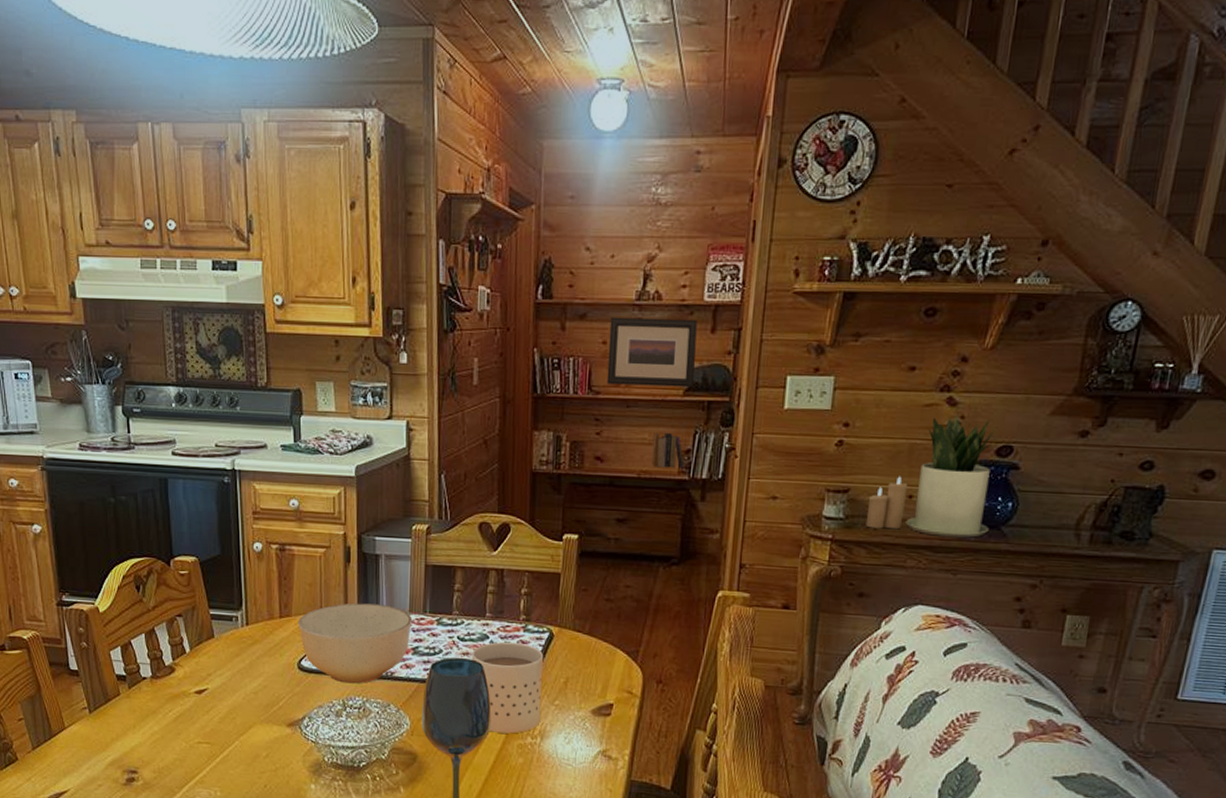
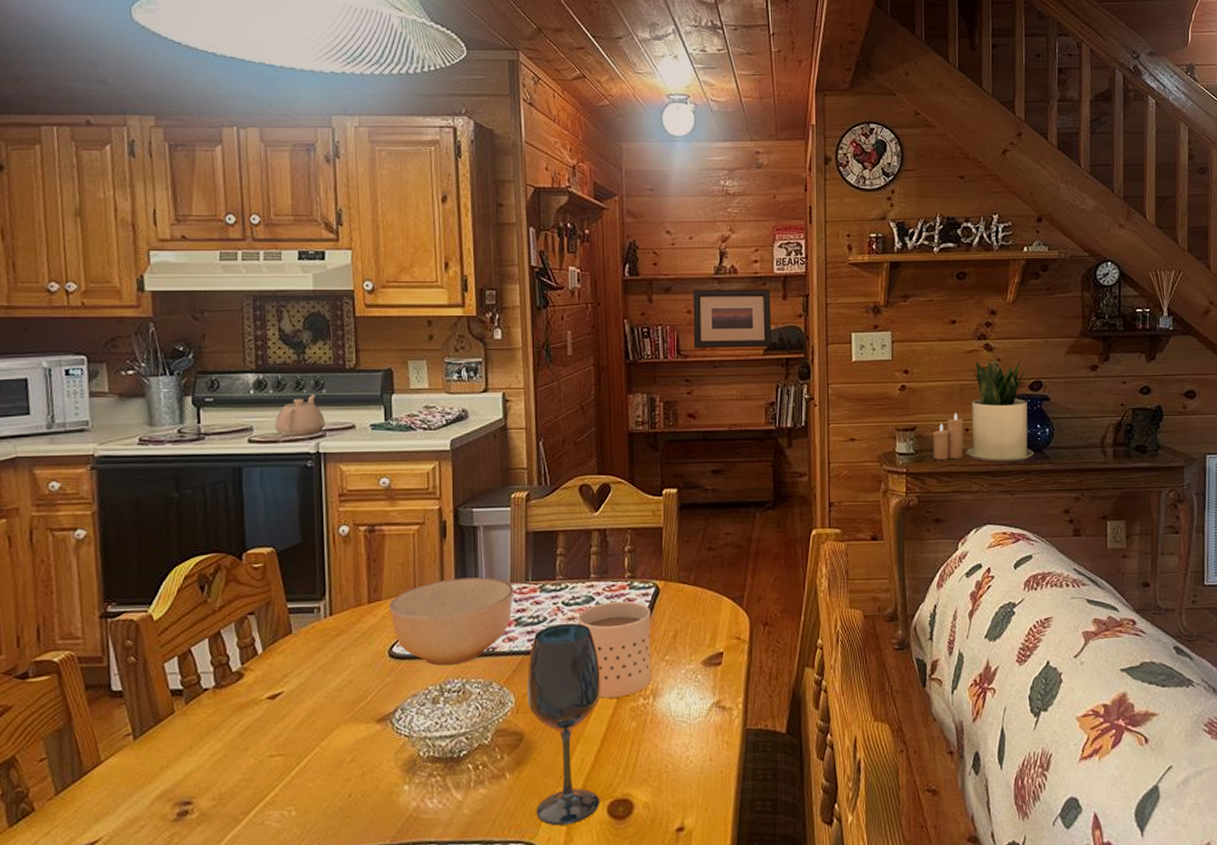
teapot: none [195,411,240,452] -> present [275,395,325,437]
books: present [651,432,684,469] -> none [740,388,770,420]

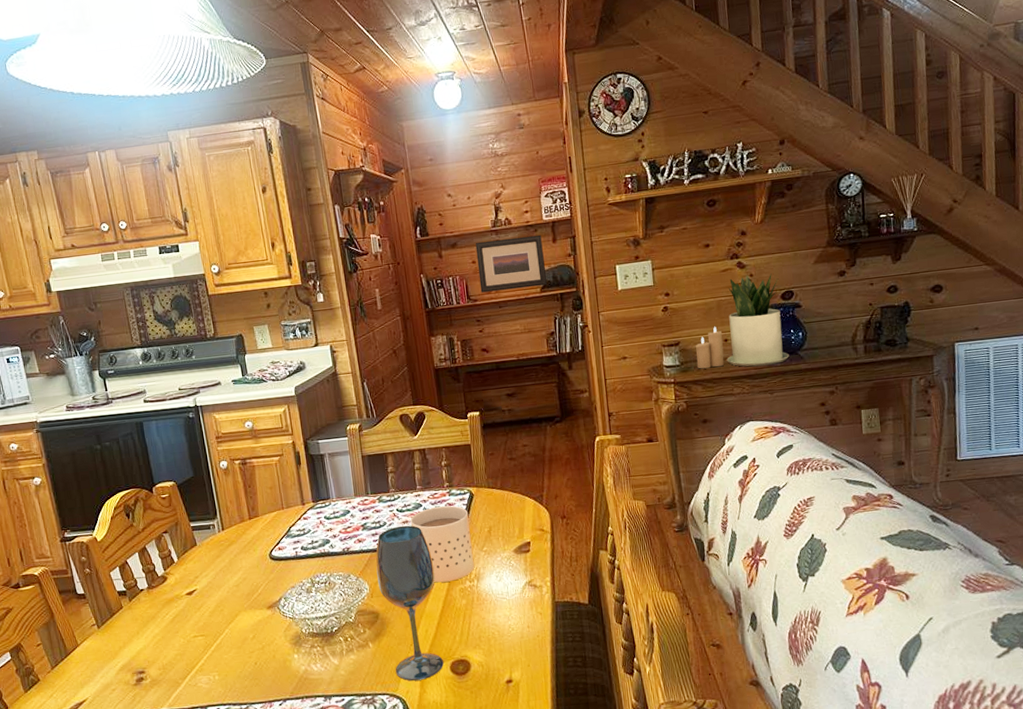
teapot: present [275,395,325,437] -> none [161,361,198,396]
bowl: present [388,577,514,666] -> none [264,493,359,564]

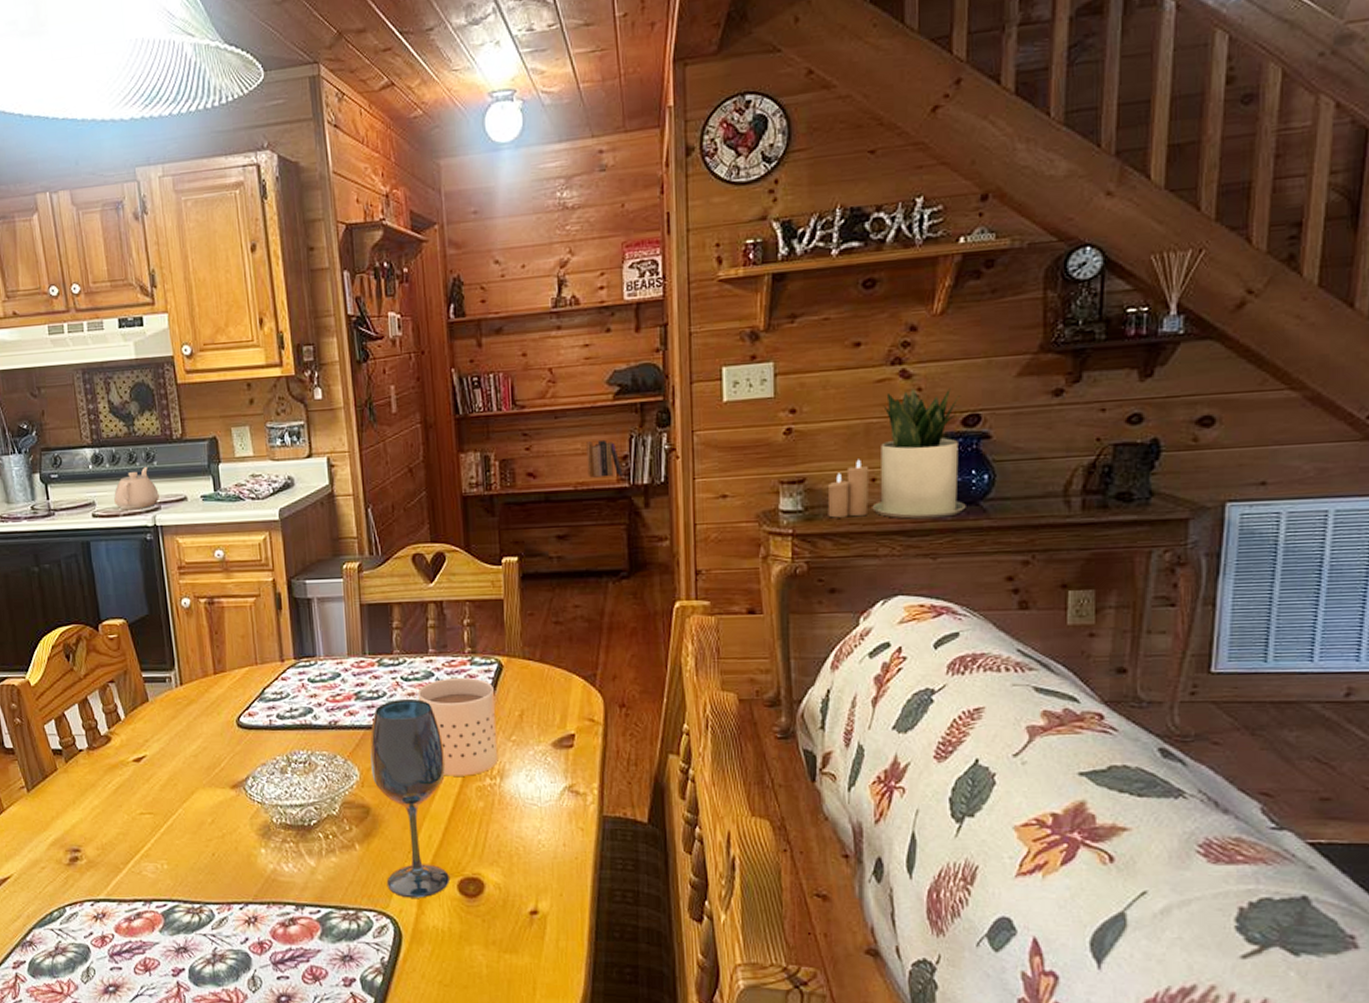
teapot: none [161,361,198,396] -> present [114,467,159,511]
picture frame: present [475,234,548,293] -> none [528,320,624,397]
books: none [523,321,552,350] -> present [586,439,623,478]

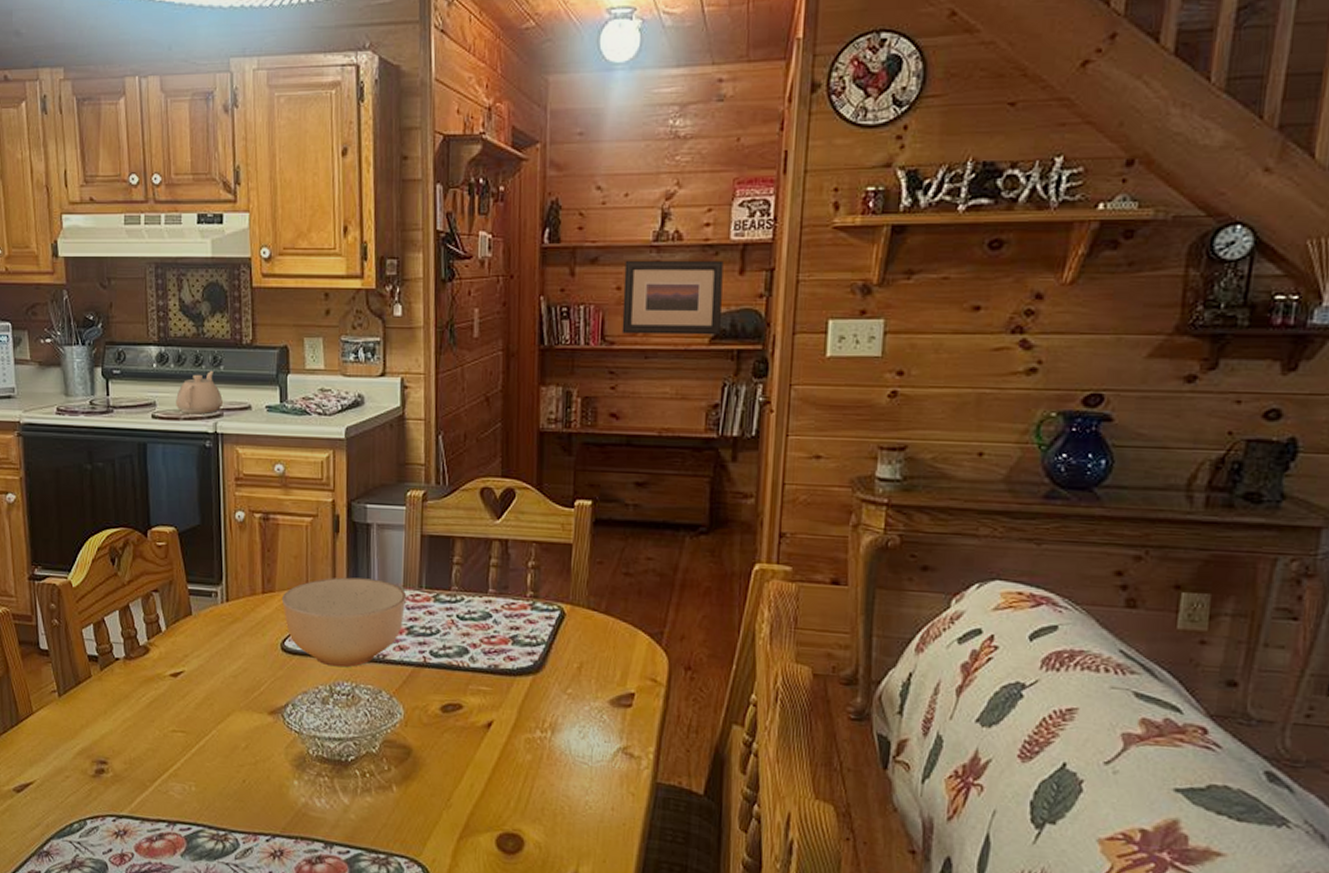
bowl: none [233,650,352,737] -> present [281,577,407,668]
wineglass: present [370,698,449,898] -> none [416,638,496,850]
mug: present [417,677,499,776] -> none [472,621,555,726]
picture frame: none [528,320,624,397] -> present [621,260,724,335]
books: present [586,439,623,478] -> none [674,385,712,426]
candle: present [827,459,869,518] -> none [927,431,977,492]
planter: present [872,388,966,520] -> none [976,361,1082,502]

